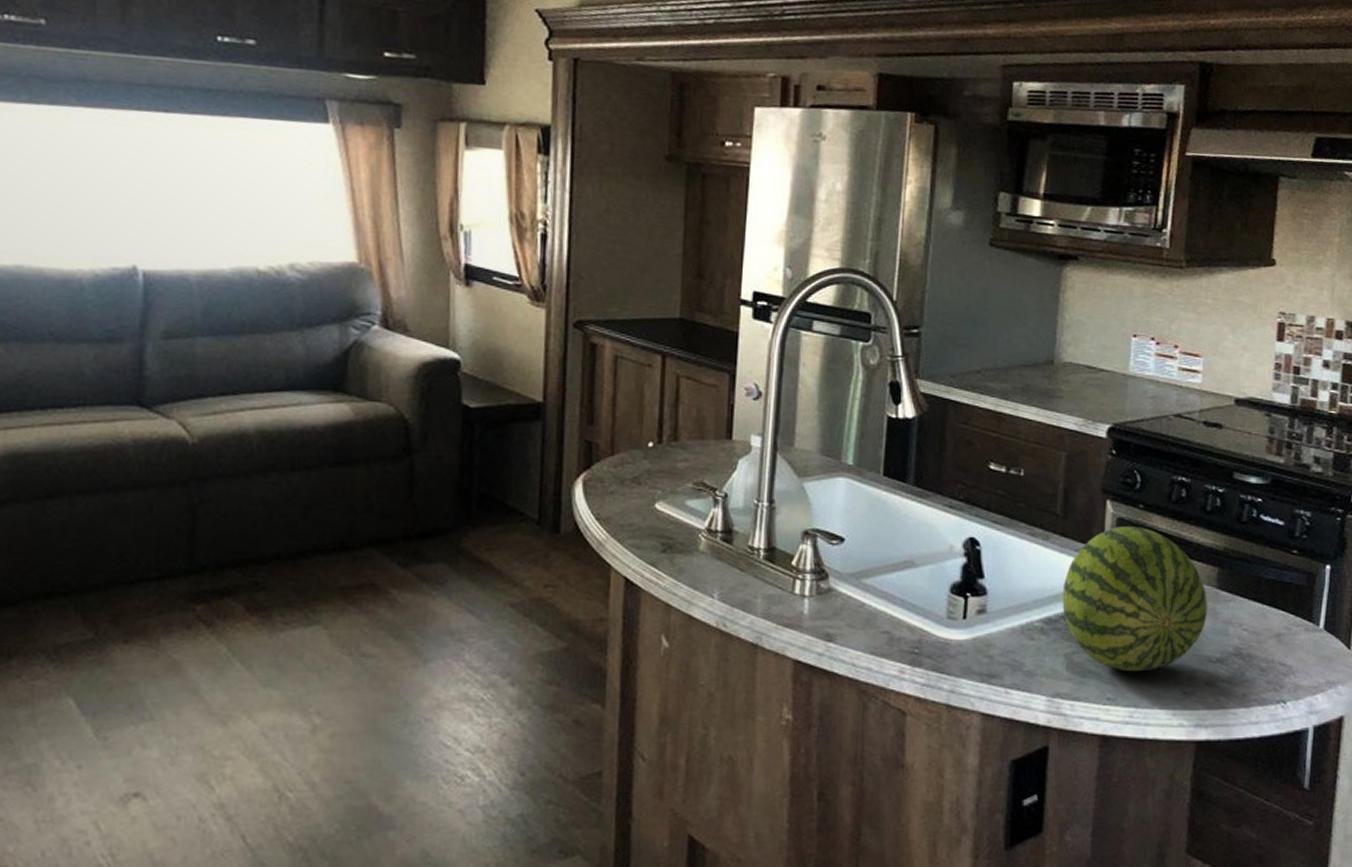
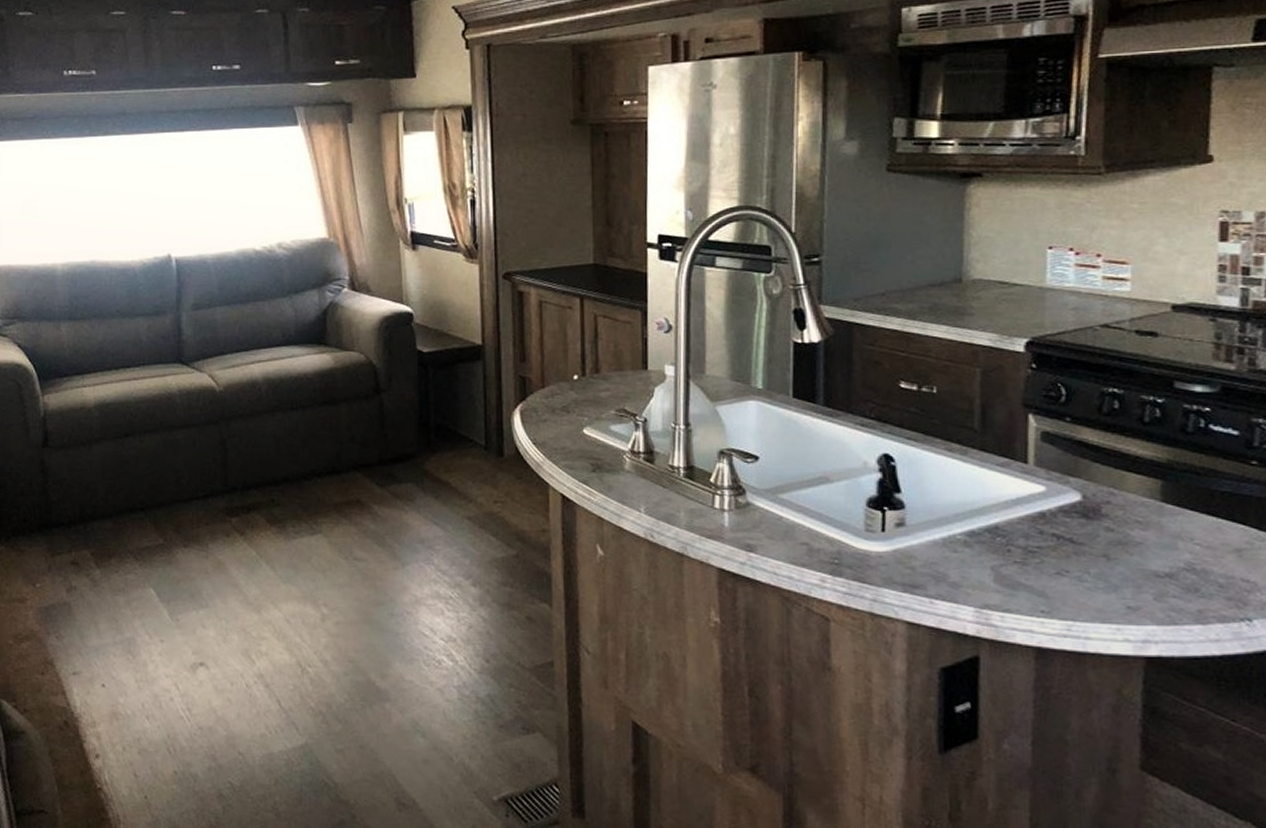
fruit: present [1062,525,1208,672] -> none [985,439,1152,586]

